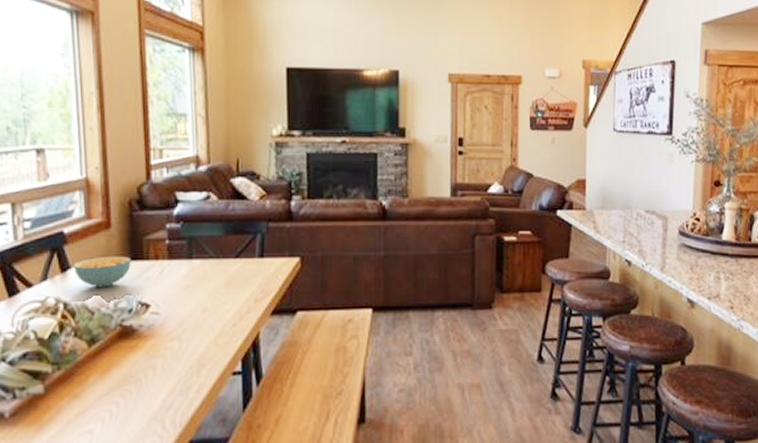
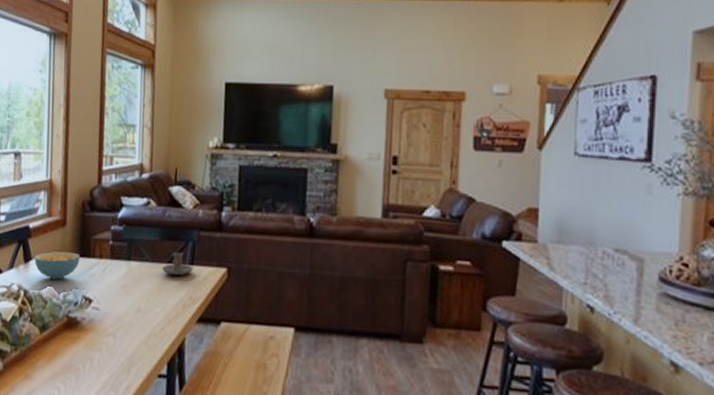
candle holder: none [229,246,264,269] -> present [162,252,193,276]

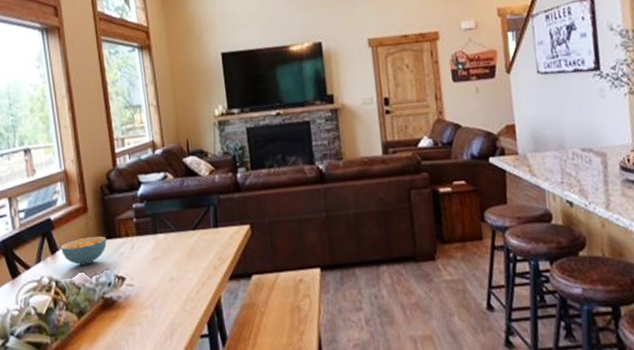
candle holder: present [162,252,193,276] -> none [188,218,218,240]

